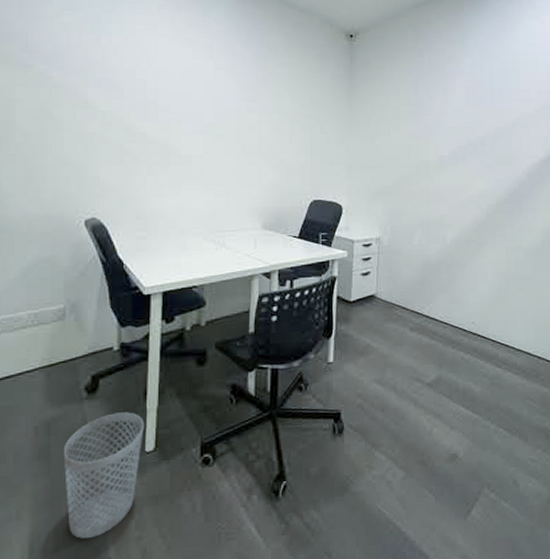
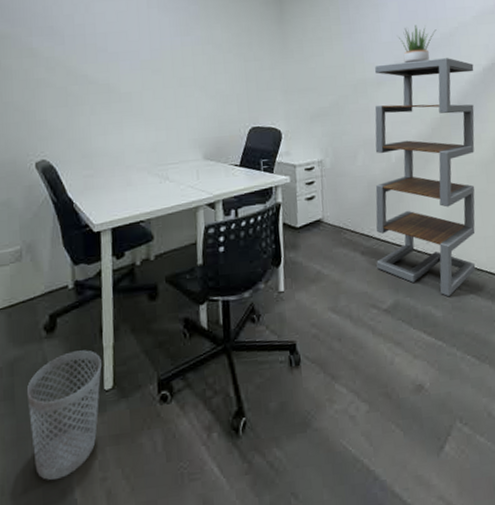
shelving unit: none [424,147,532,374] -> present [375,58,476,297]
potted plant: none [464,112,501,149] -> present [399,25,437,64]

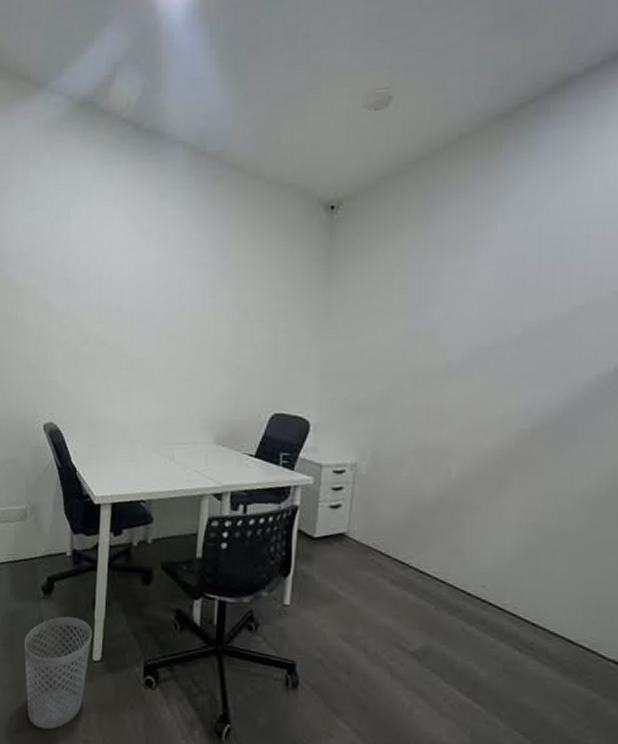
shelving unit: present [375,58,476,297] -> none [409,349,600,657]
potted plant: present [399,25,437,64] -> none [489,299,550,352]

